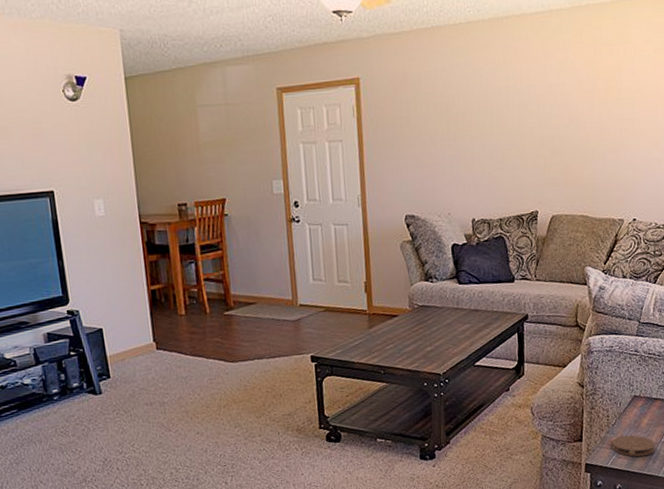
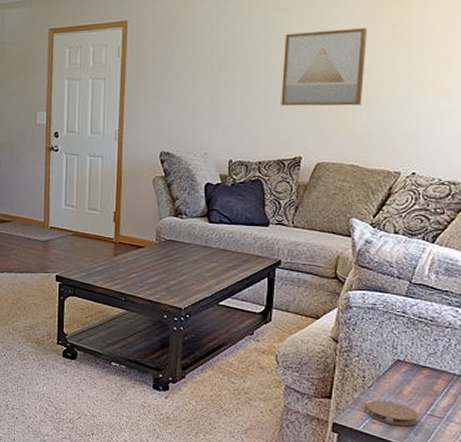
wall art: none [513,81,586,162] -> present [281,28,368,107]

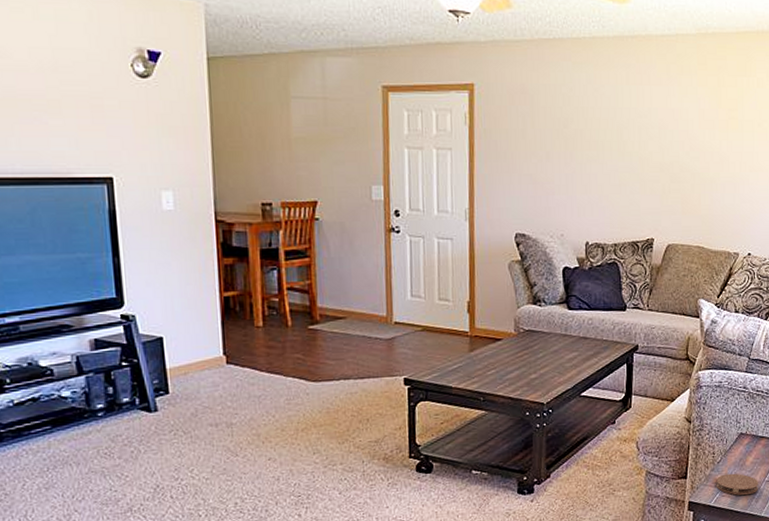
wall art: present [281,28,368,107] -> none [633,109,708,187]

